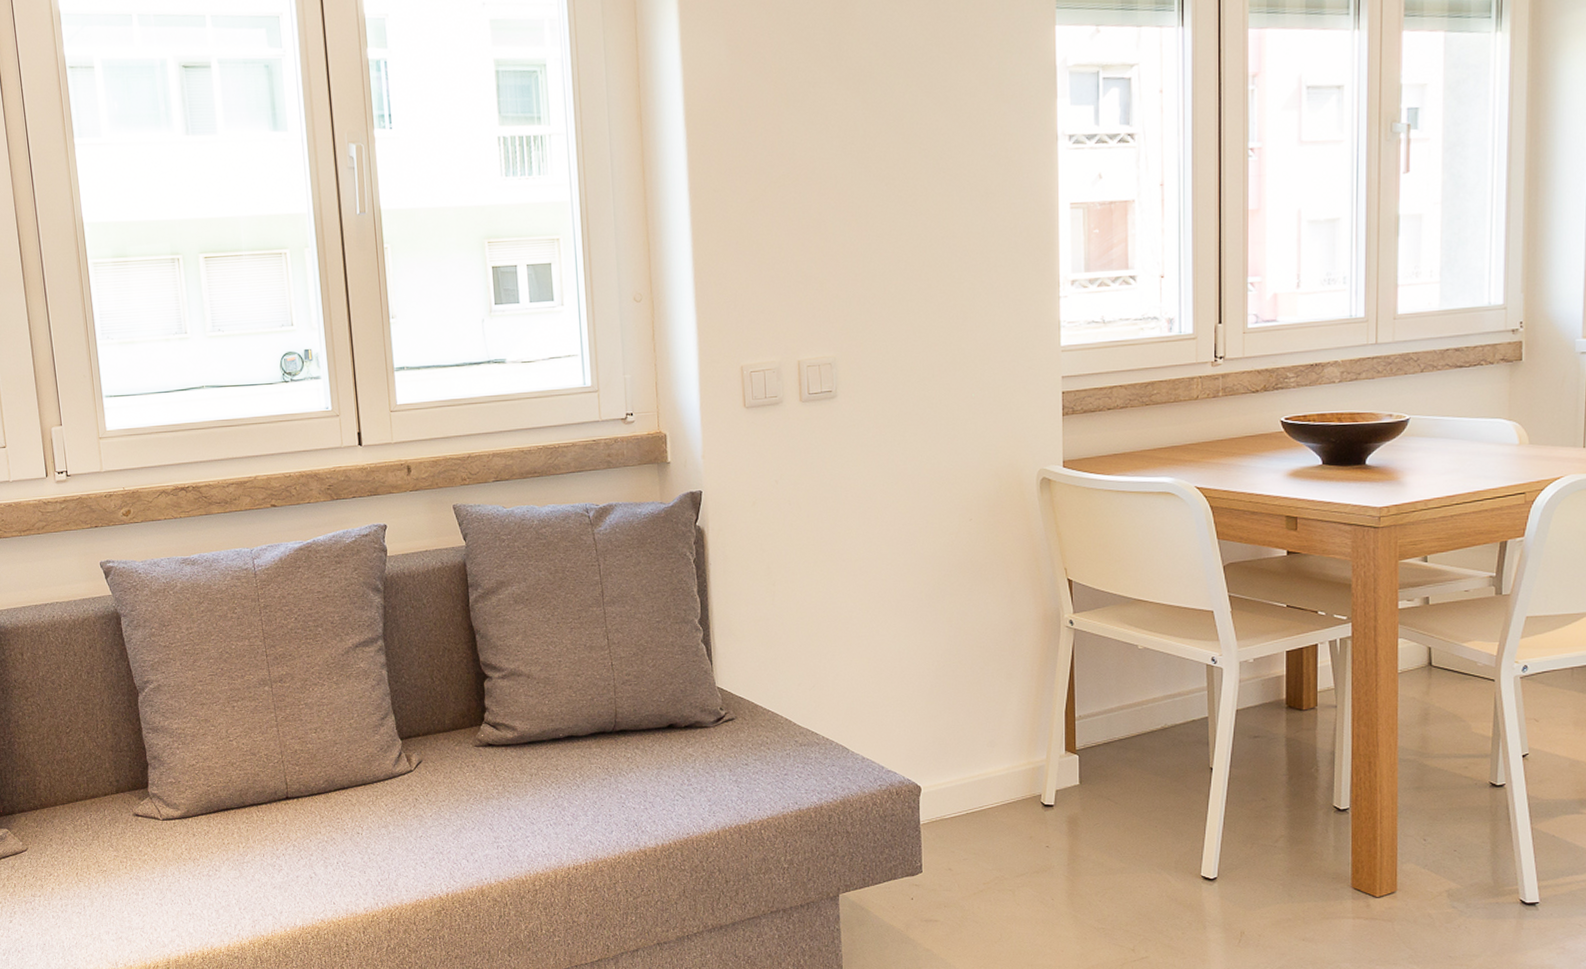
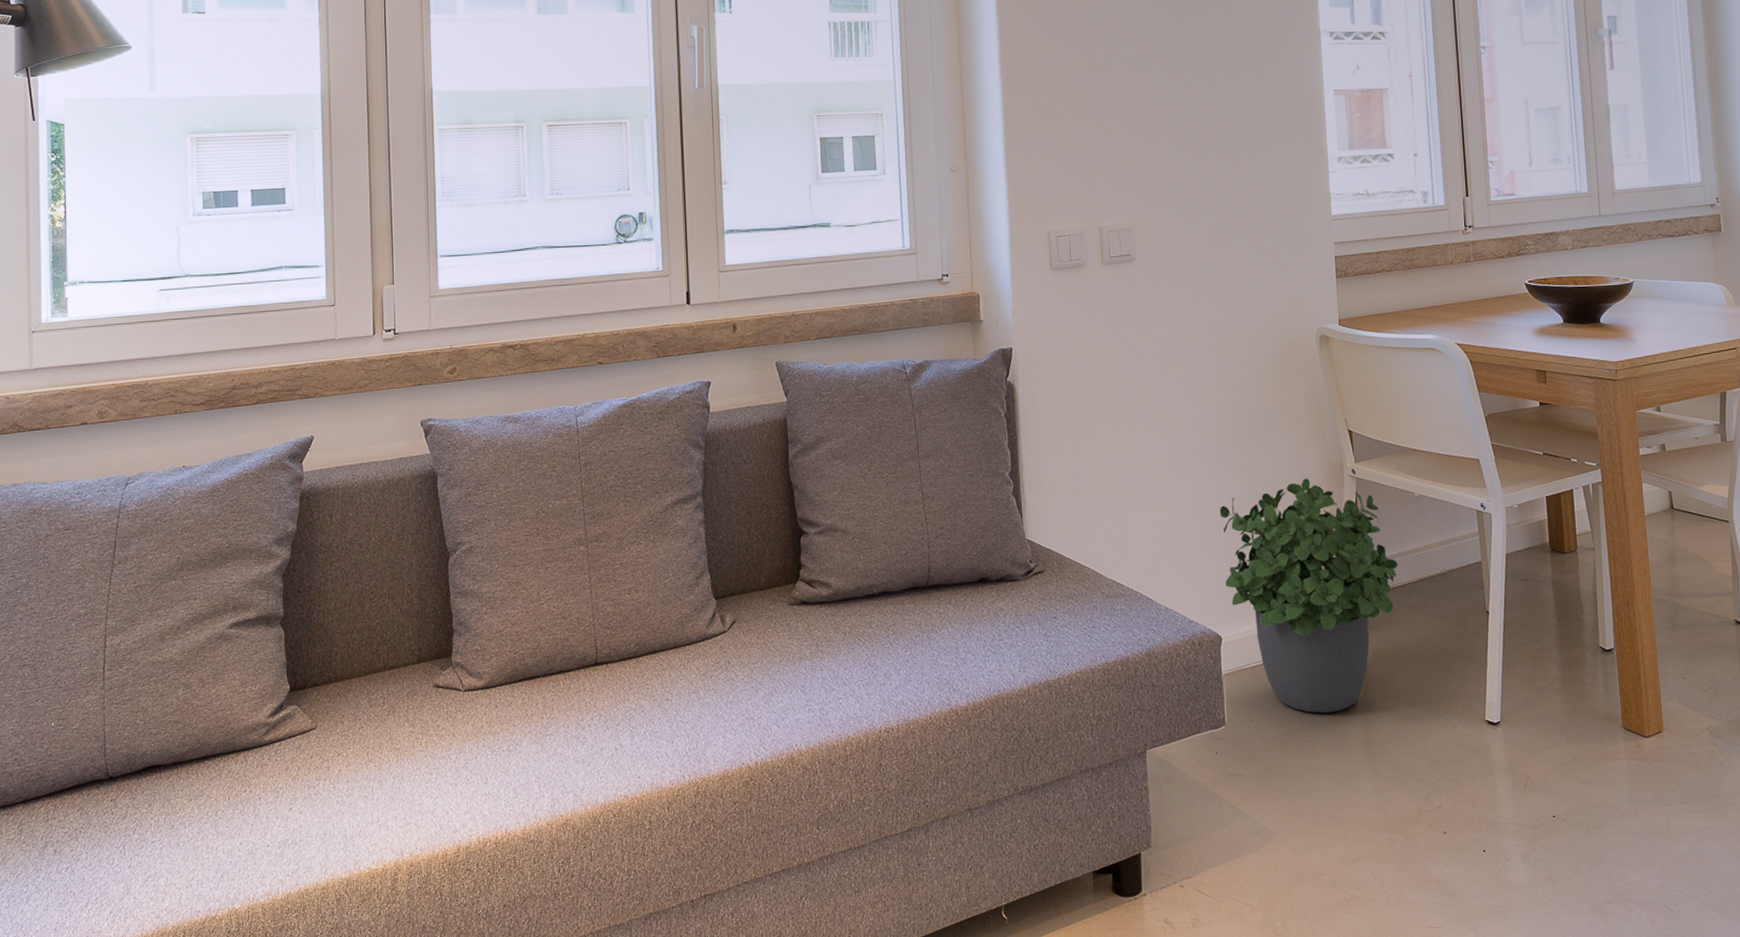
potted plant: none [922,629,1116,864] -> present [1219,478,1399,713]

